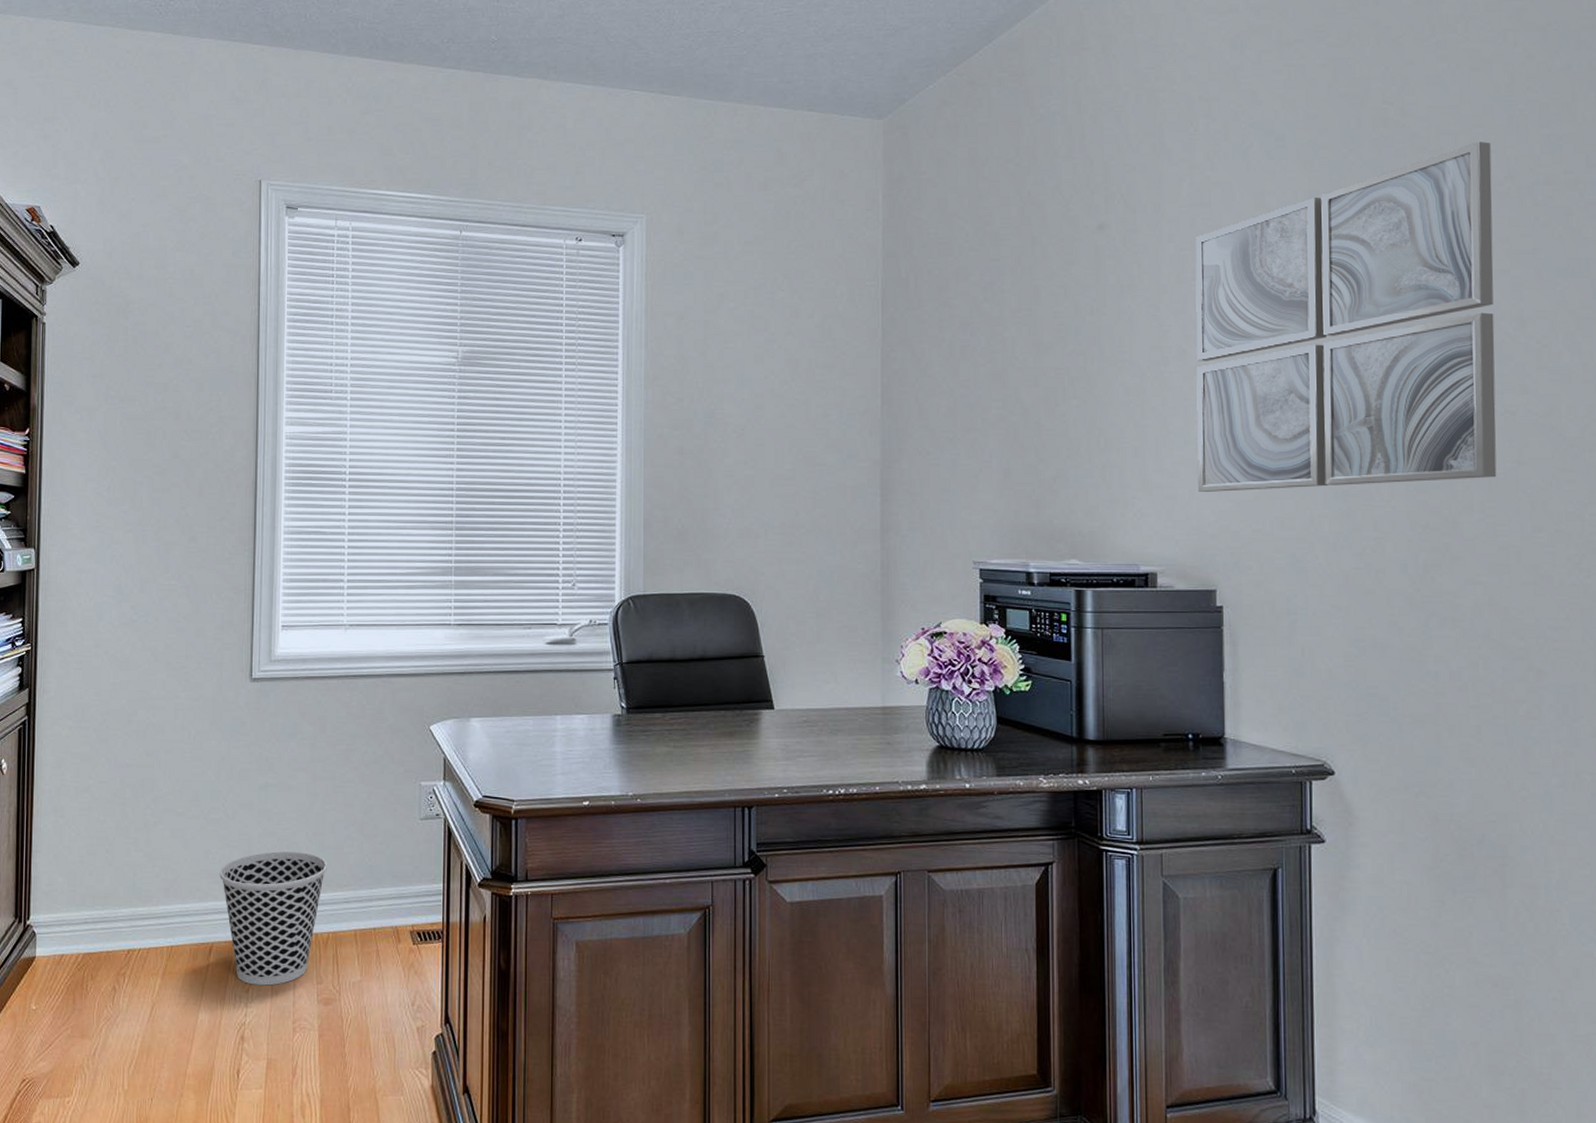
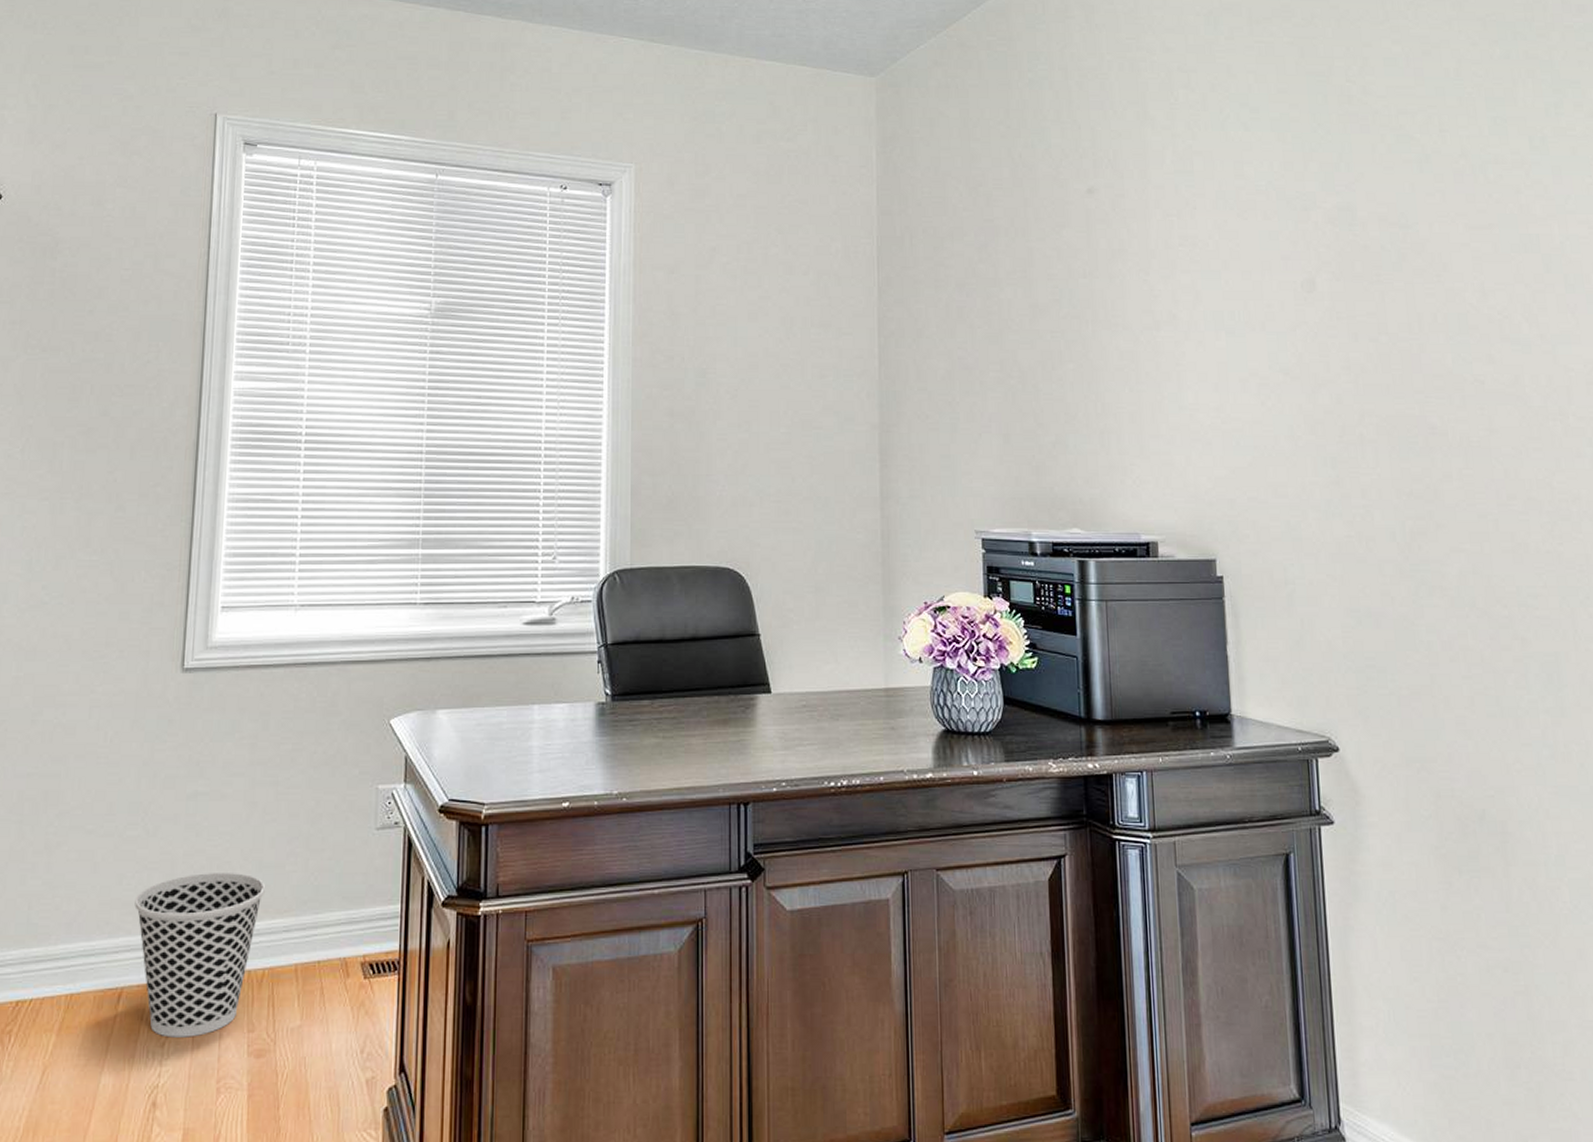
wall art: present [1195,142,1497,492] -> none [1181,121,1471,459]

